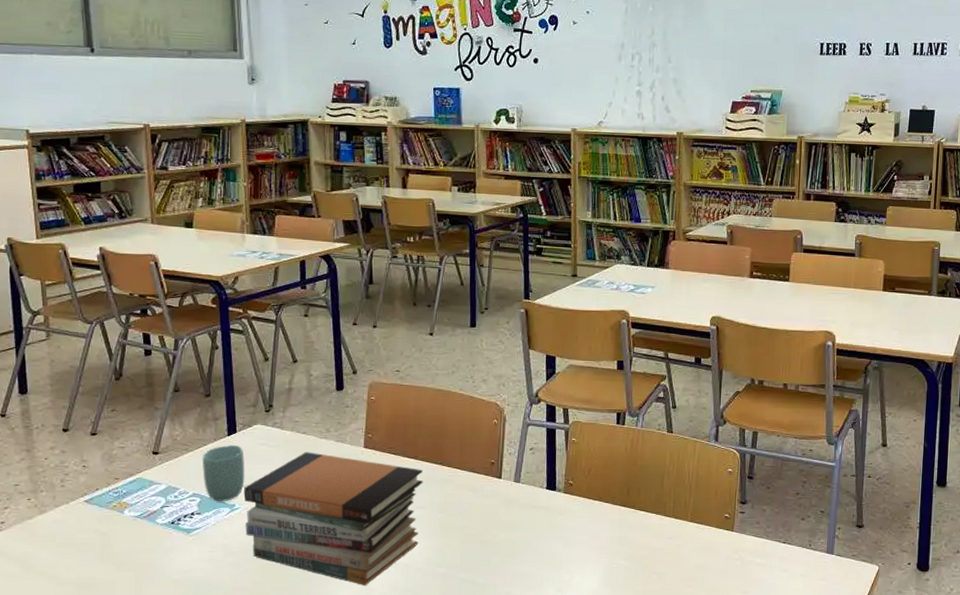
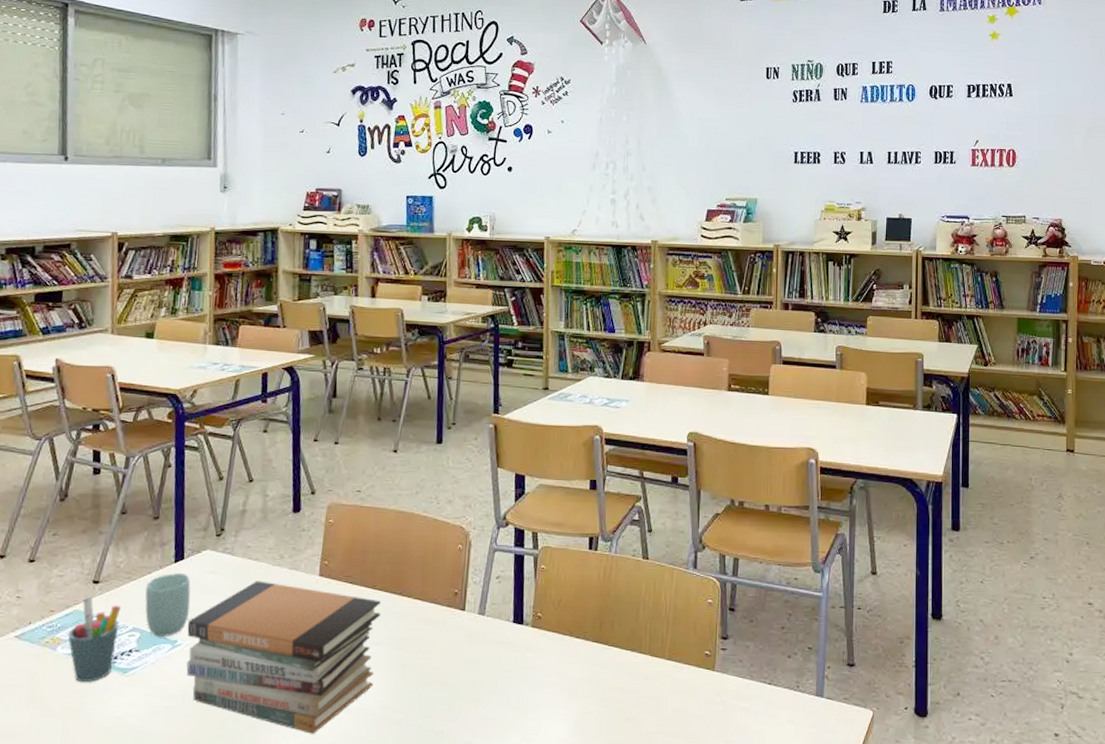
pen holder: none [133,465,181,542] -> present [68,595,121,683]

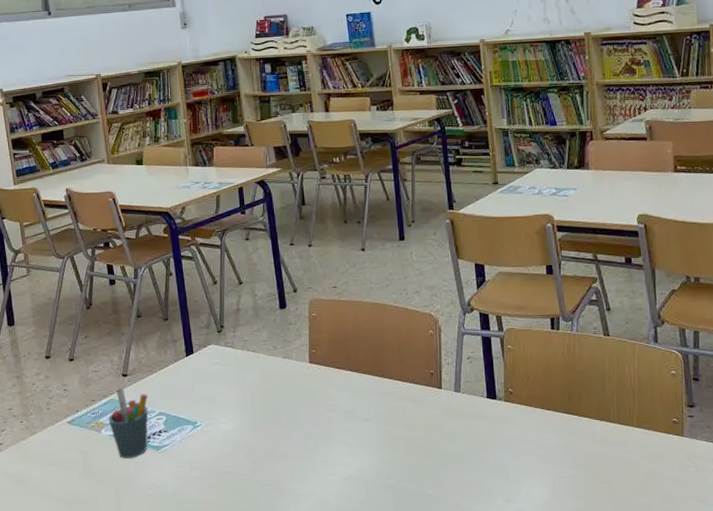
cup: present [145,572,191,638] -> none [165,365,204,420]
book stack: present [186,580,381,734] -> none [203,369,368,498]

